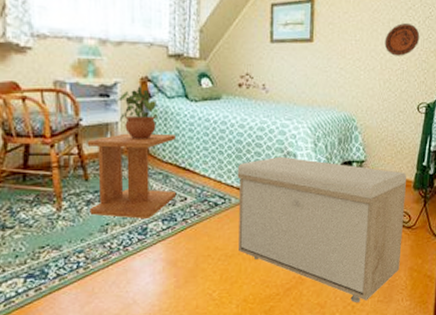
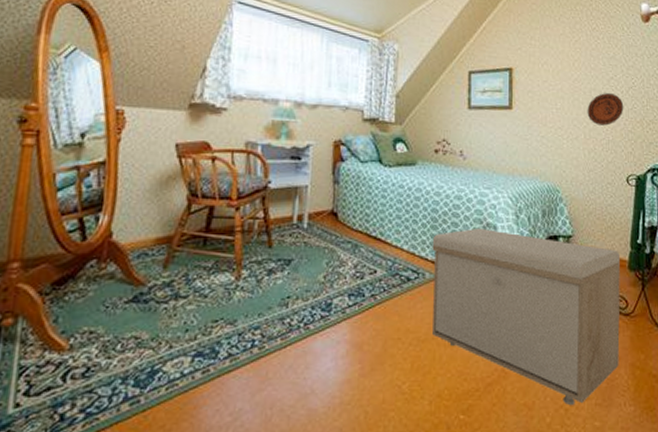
side table: present [87,133,177,219] -> none [270,197,367,292]
potted plant: present [116,86,159,139] -> none [307,149,351,205]

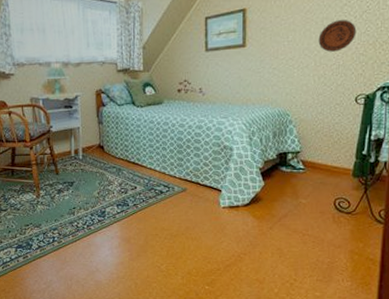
storage bench: present [432,227,620,406] -> none [179,150,345,281]

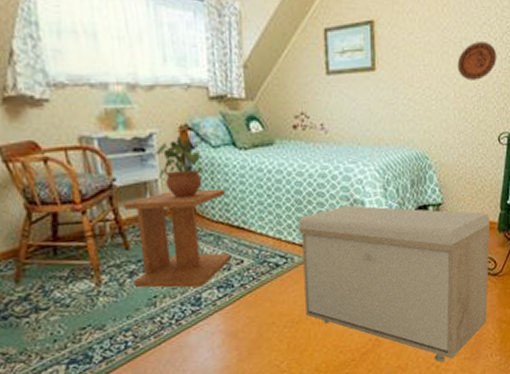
side table: none [56,135,128,204] -> present [123,189,232,289]
potted plant: none [77,97,112,140] -> present [153,135,205,198]
storage bench: none [179,150,345,281] -> present [298,205,489,363]

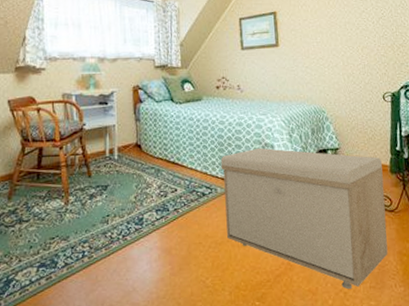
side table: present [123,189,232,289] -> none [89,133,168,210]
potted plant: present [153,135,205,198] -> none [113,93,150,139]
decorative plate: present [457,42,497,80] -> none [343,25,376,53]

